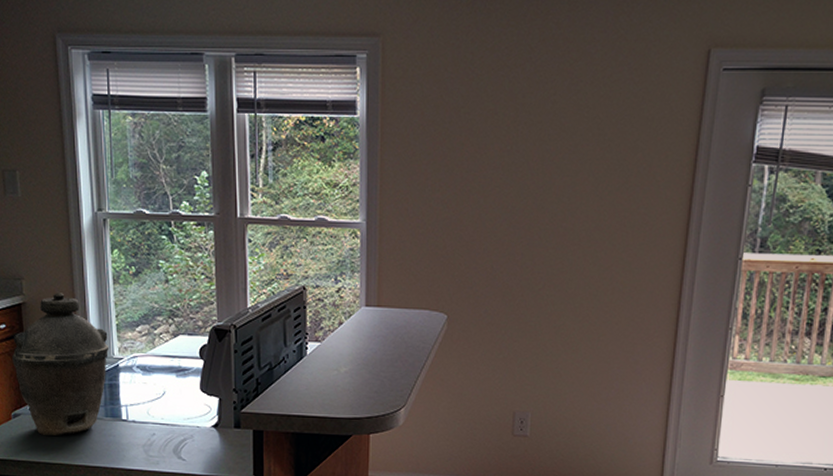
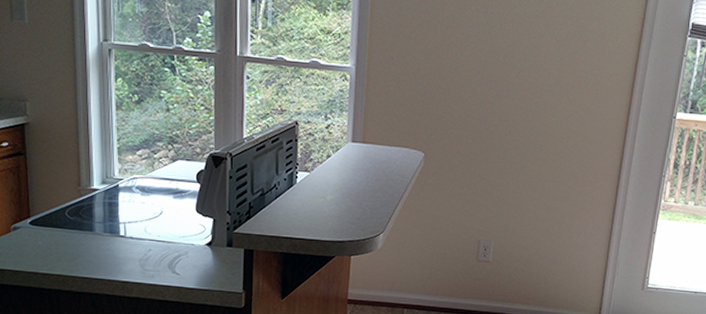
kettle: present [12,293,110,436] -> none [14,115,110,249]

